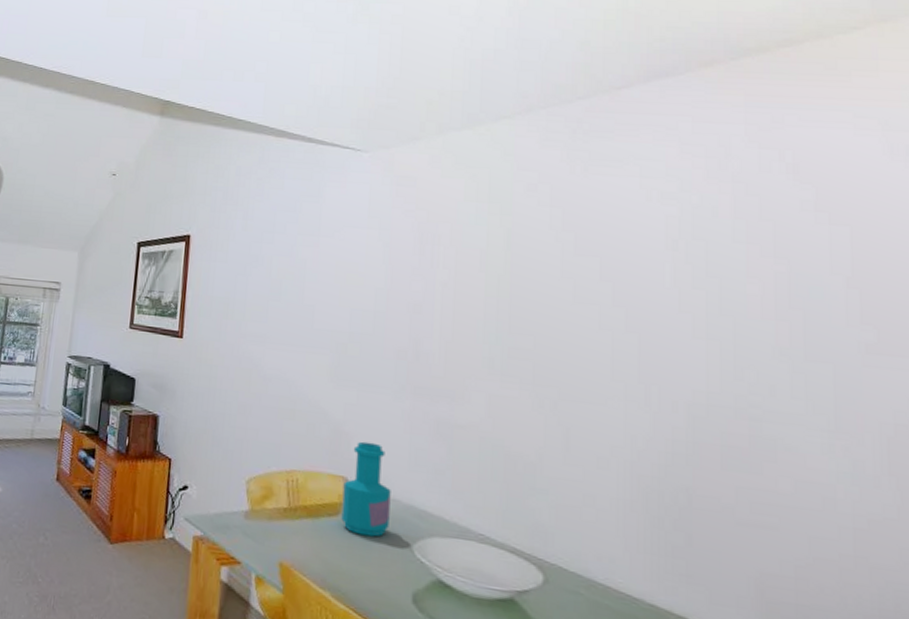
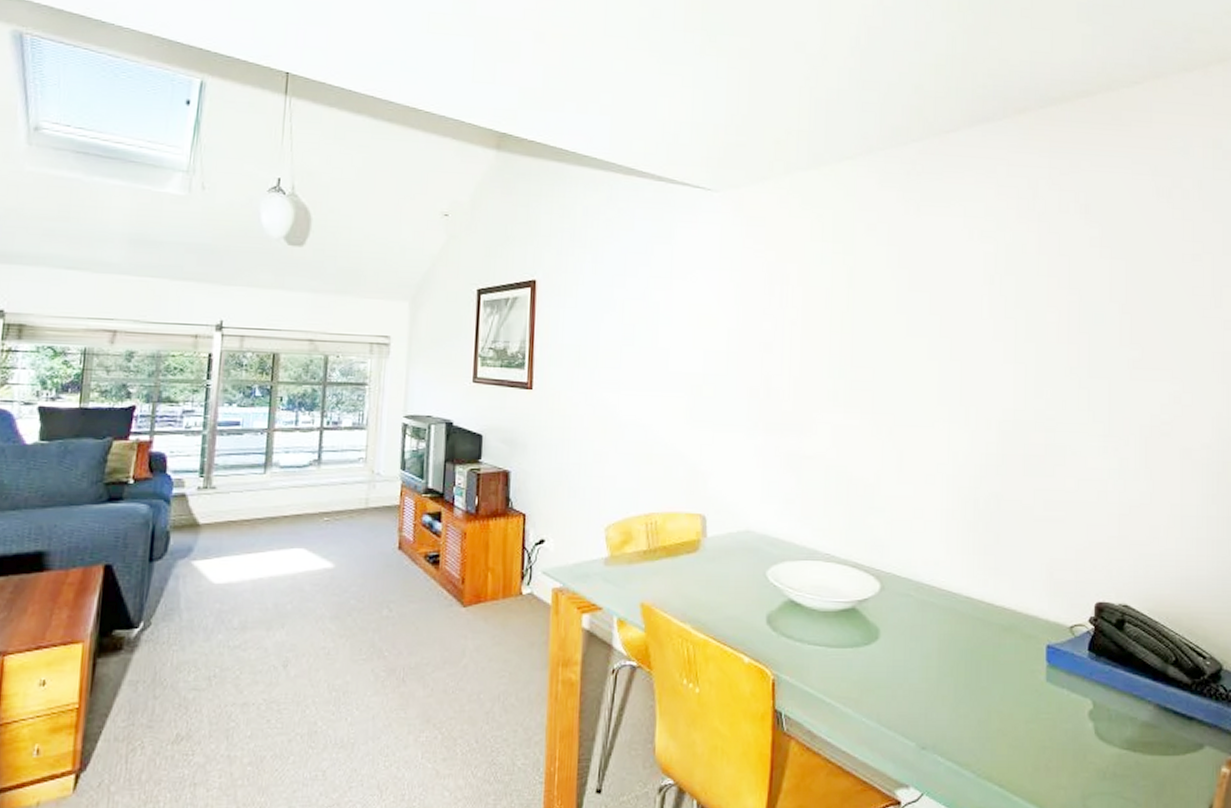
bottle: present [341,441,391,537] -> none [699,479,746,568]

